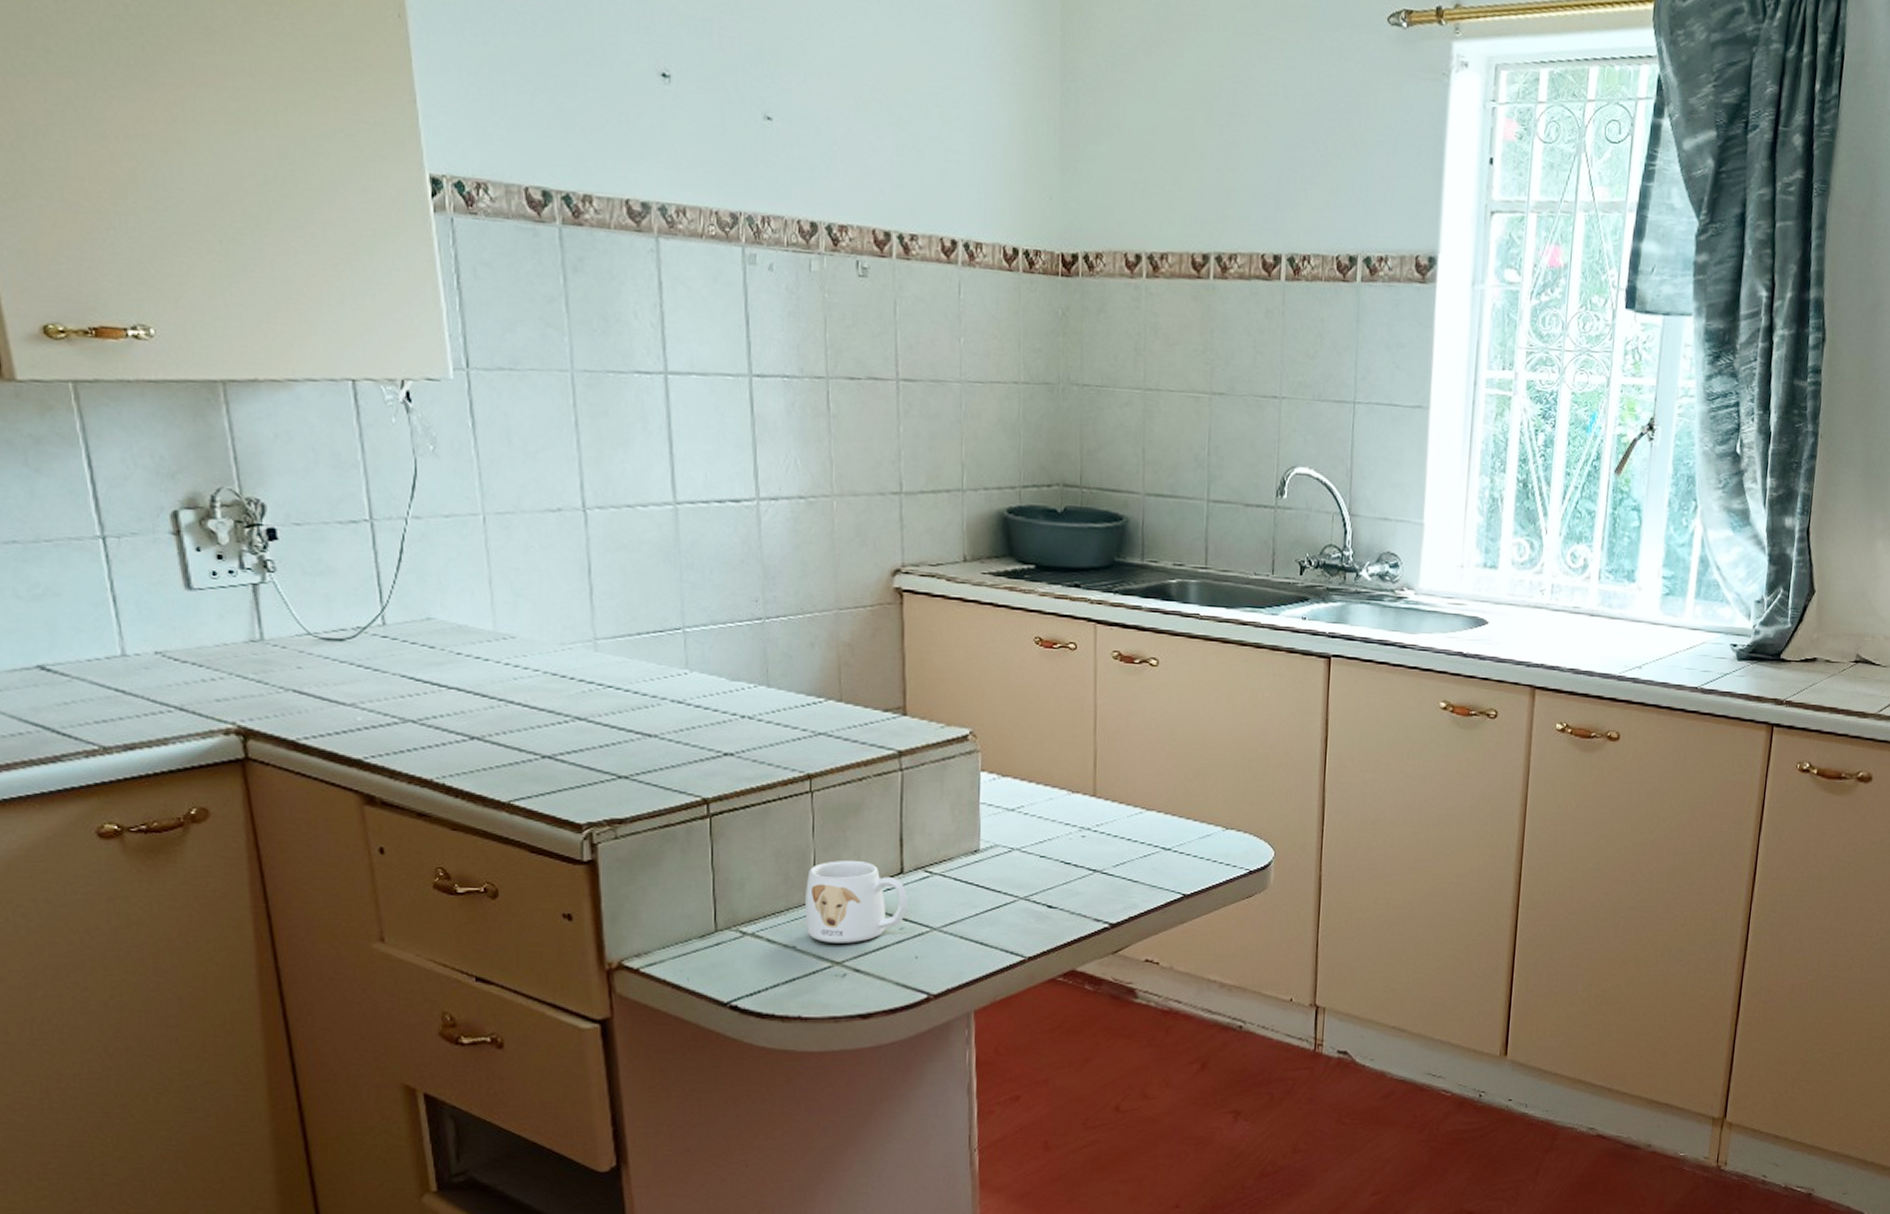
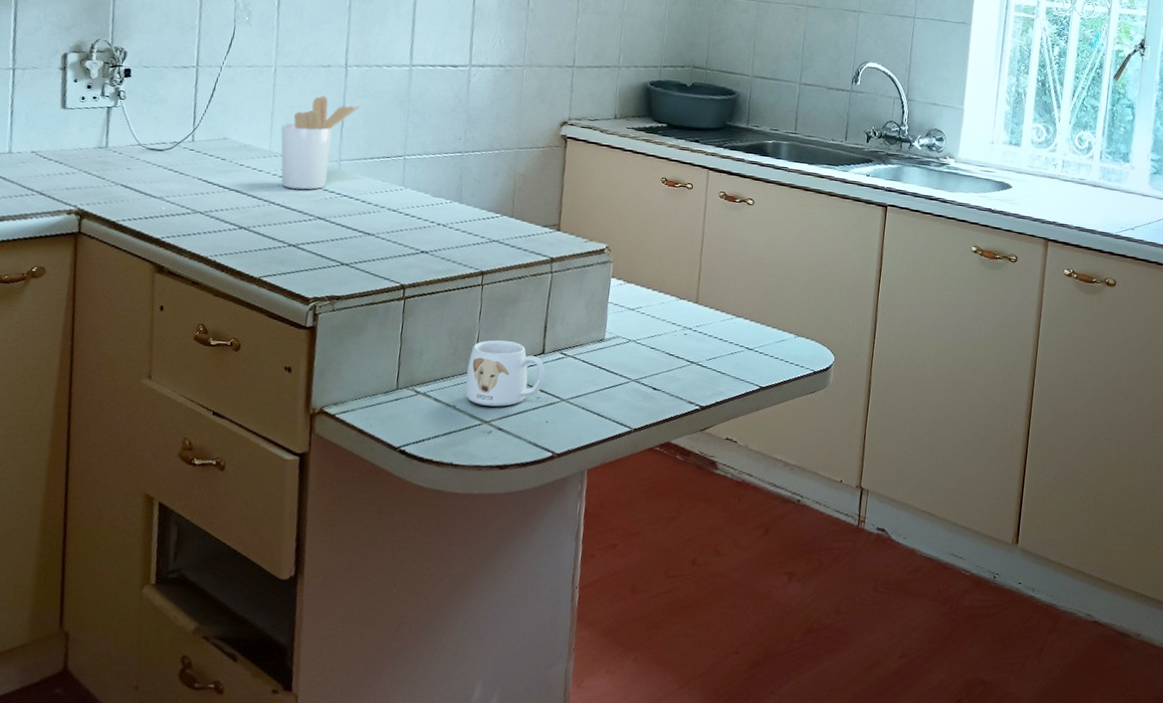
utensil holder: none [505,551,613,683] -> present [281,95,361,190]

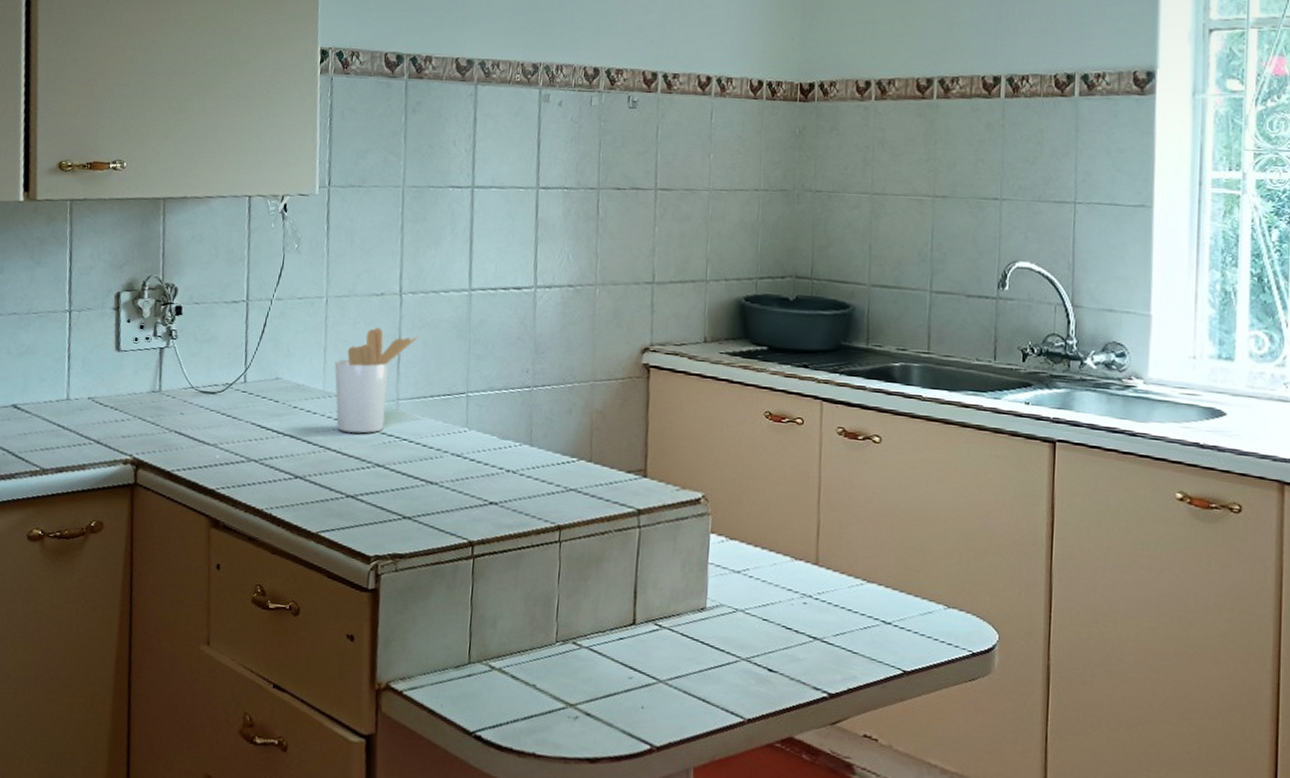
mug: present [464,340,546,407] -> none [545,607,639,687]

